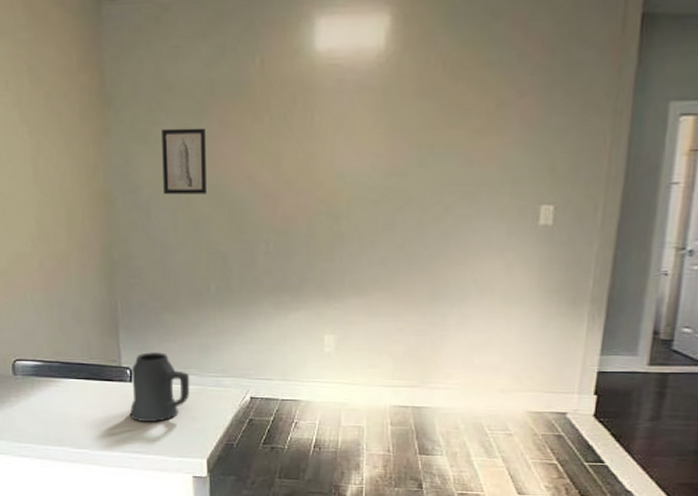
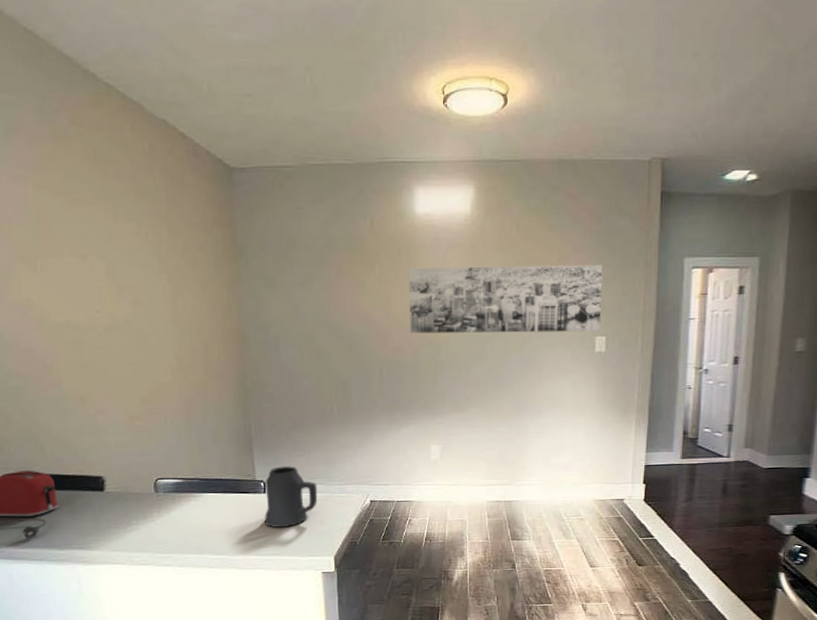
wall art: present [162,128,207,195] -> none [287,275,328,331]
wall art: none [303,112,555,199] -> present [409,265,602,334]

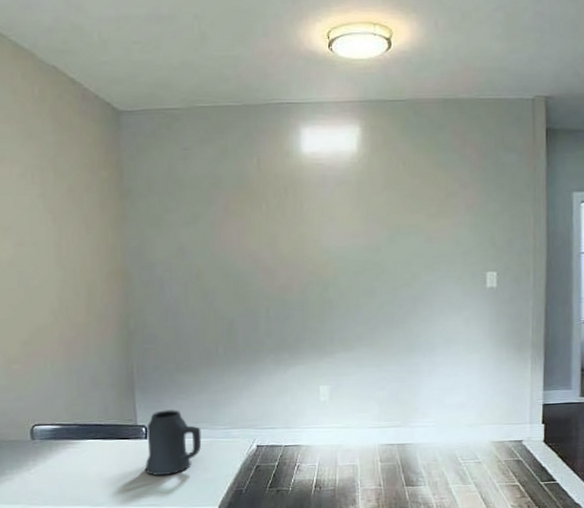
wall art: present [409,265,602,334] -> none [295,200,491,272]

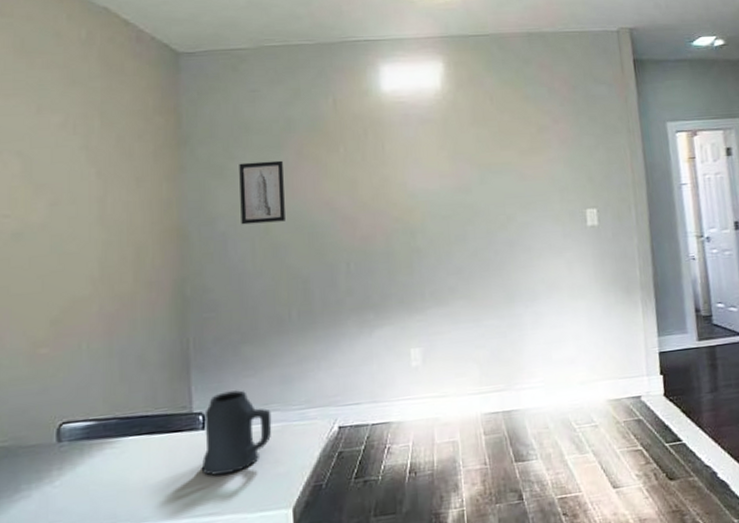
wall art: none [173,214,214,271] -> present [239,160,285,225]

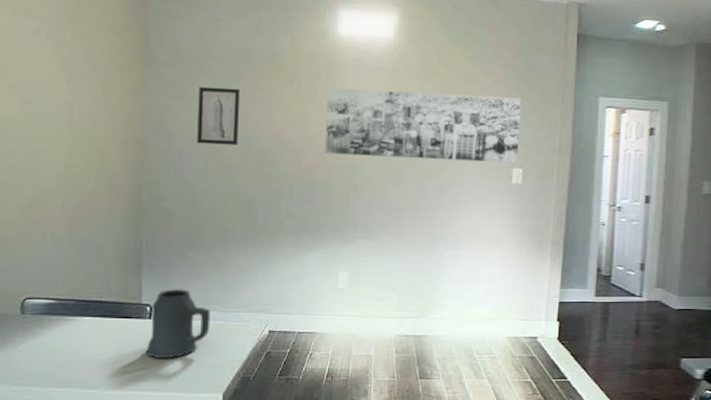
wall art: none [376,133,591,219] -> present [324,87,521,163]

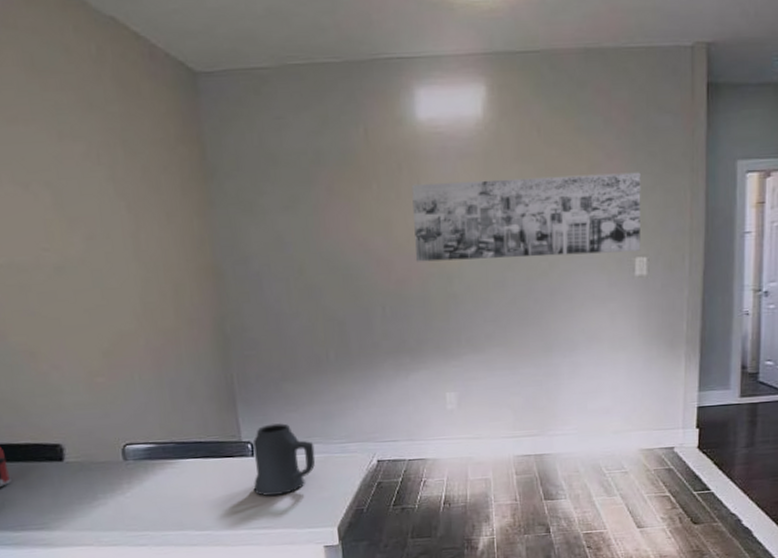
wall art: present [197,86,240,145] -> none [268,197,319,265]

